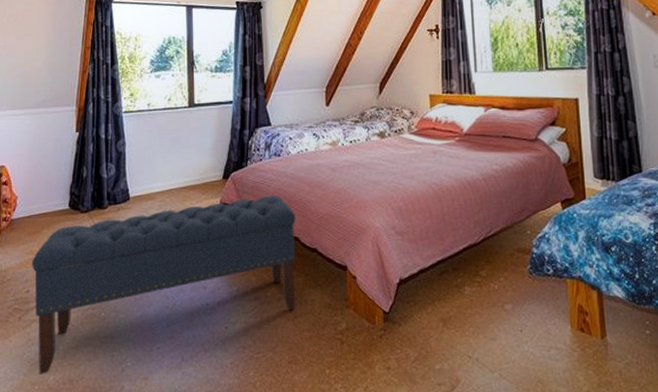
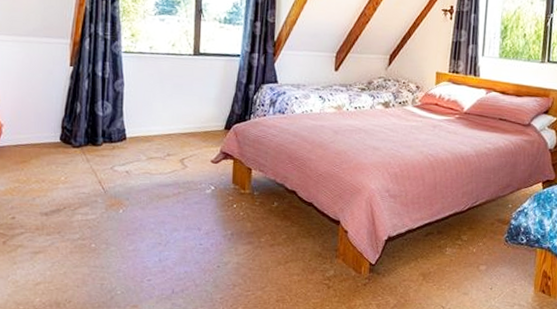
bench: present [32,195,296,374] -> none [18,149,295,296]

